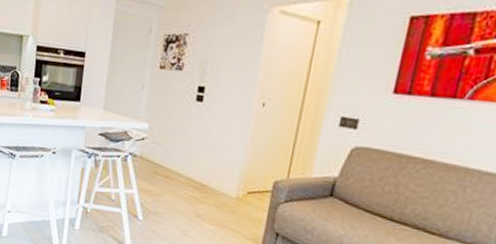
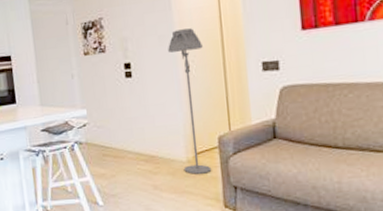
floor lamp: none [230,64,285,215] -> present [168,28,212,174]

